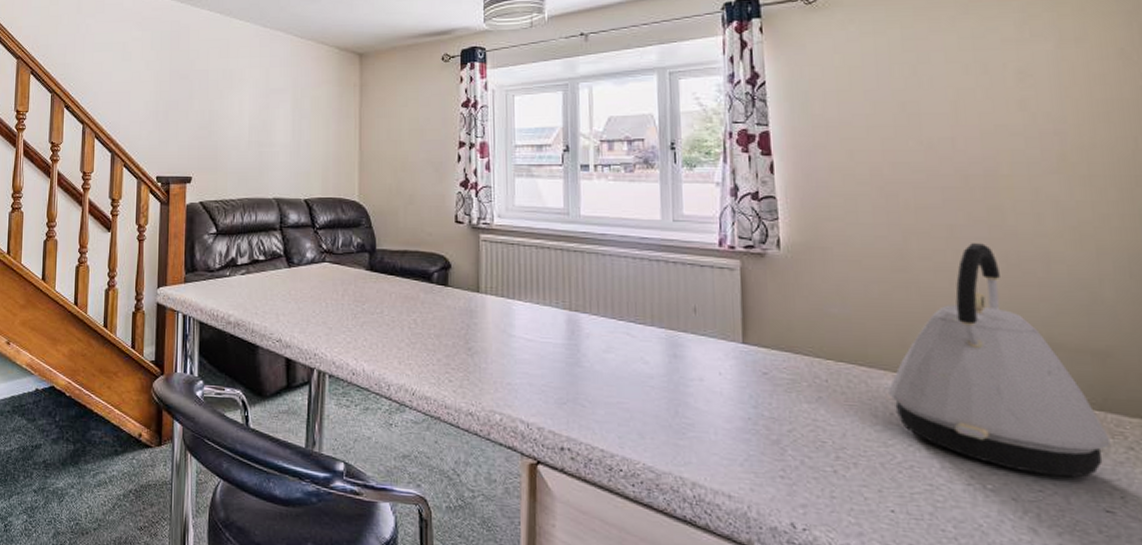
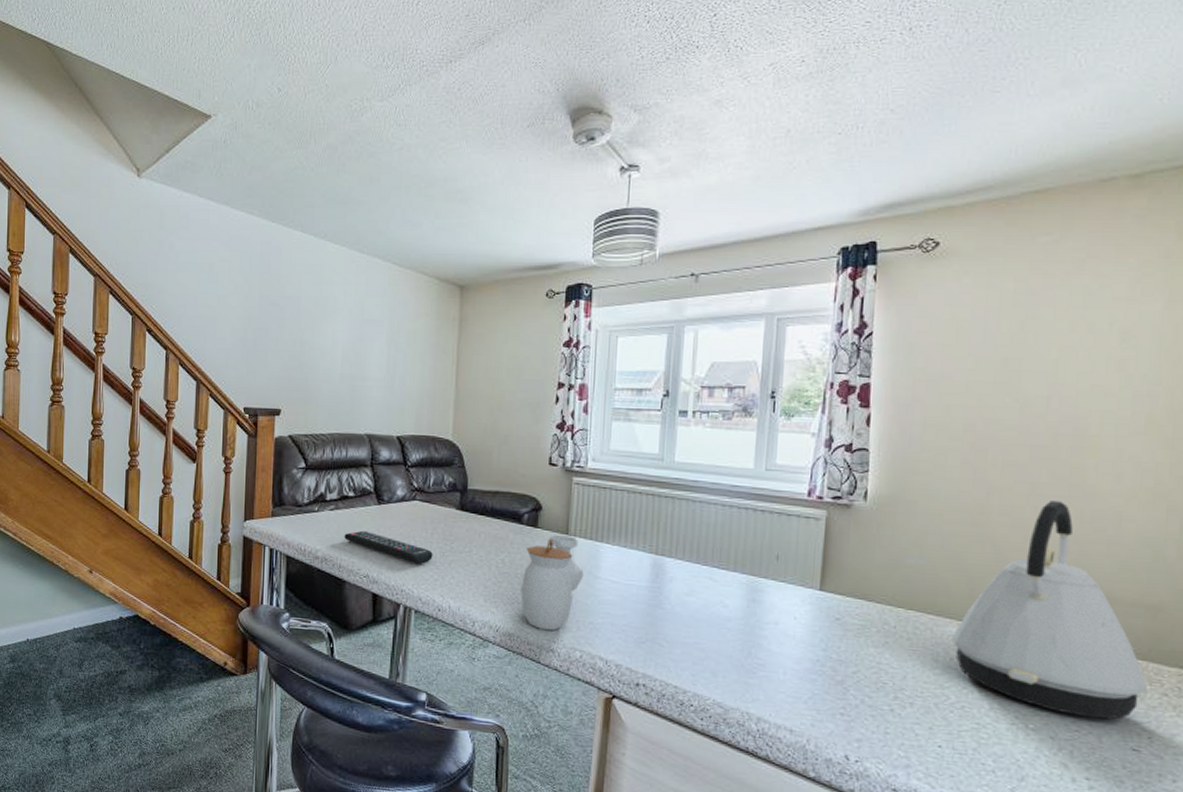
remote control: none [256,294,345,327] -> present [344,530,433,564]
jar: none [435,292,498,392] -> present [521,534,584,630]

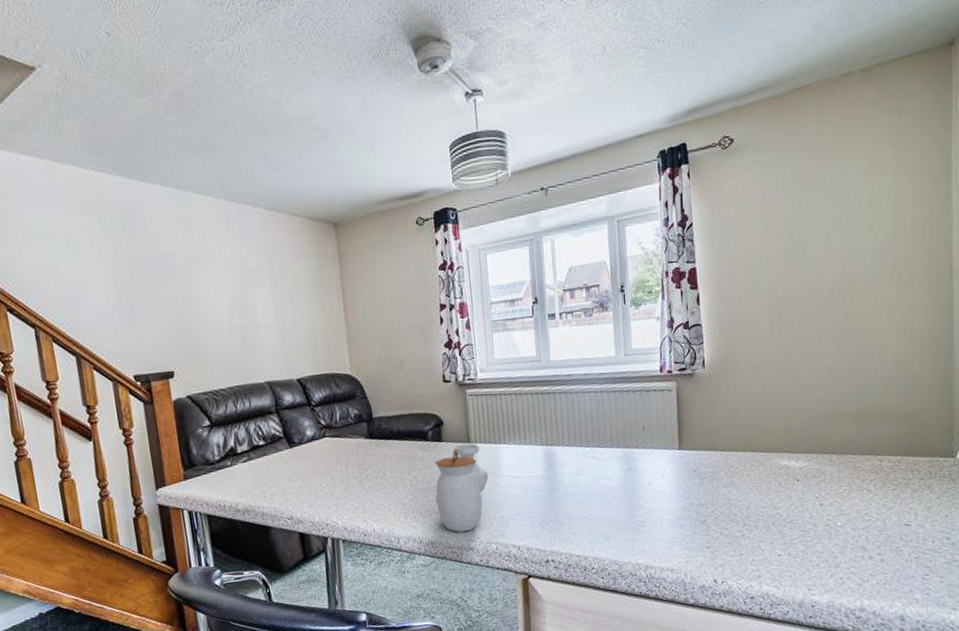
remote control: present [344,530,433,564] -> none [262,475,351,497]
kettle: present [951,501,1148,720] -> none [778,343,911,509]

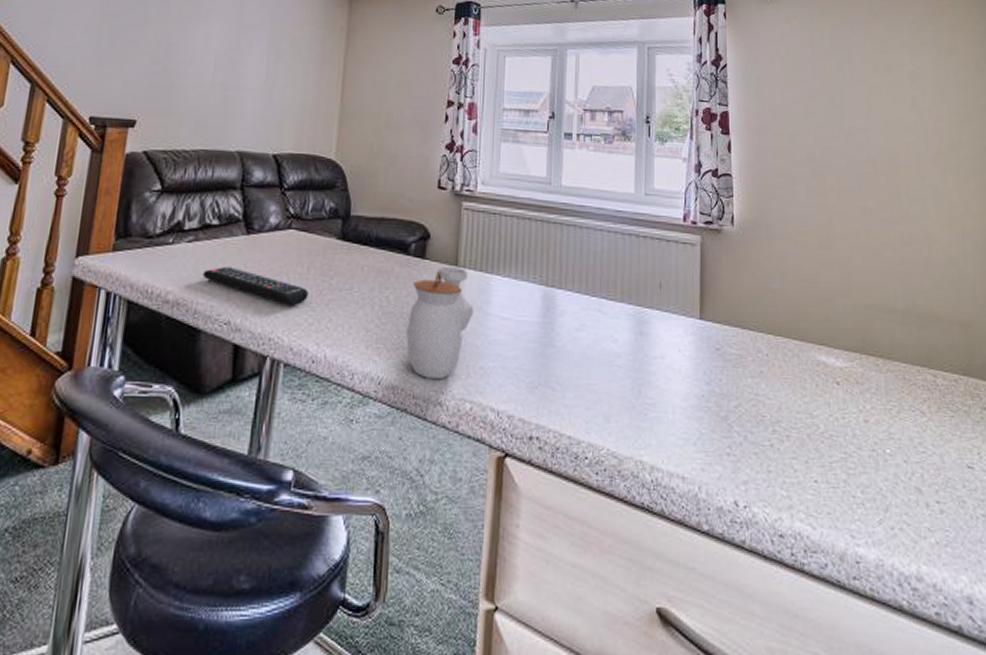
remote control: none [262,475,351,497] -> present [203,266,309,306]

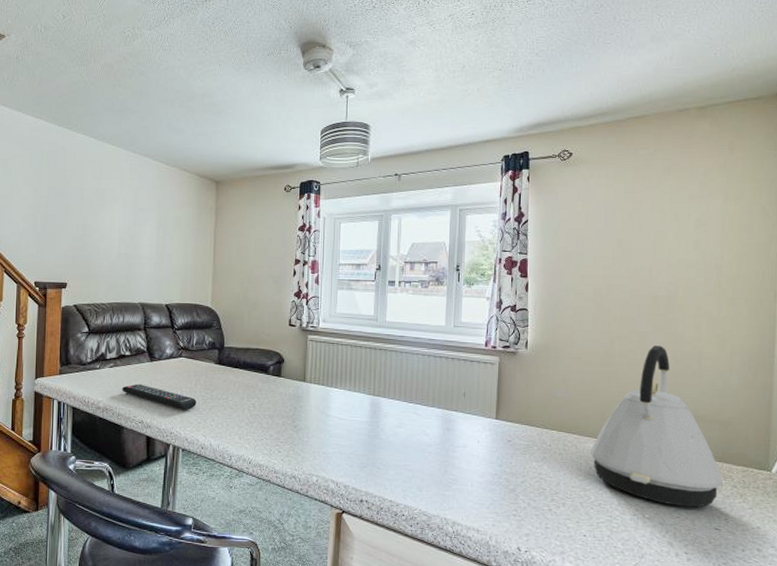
jar: present [406,266,474,379] -> none [268,382,318,460]
kettle: none [815,224,971,438] -> present [590,345,724,508]

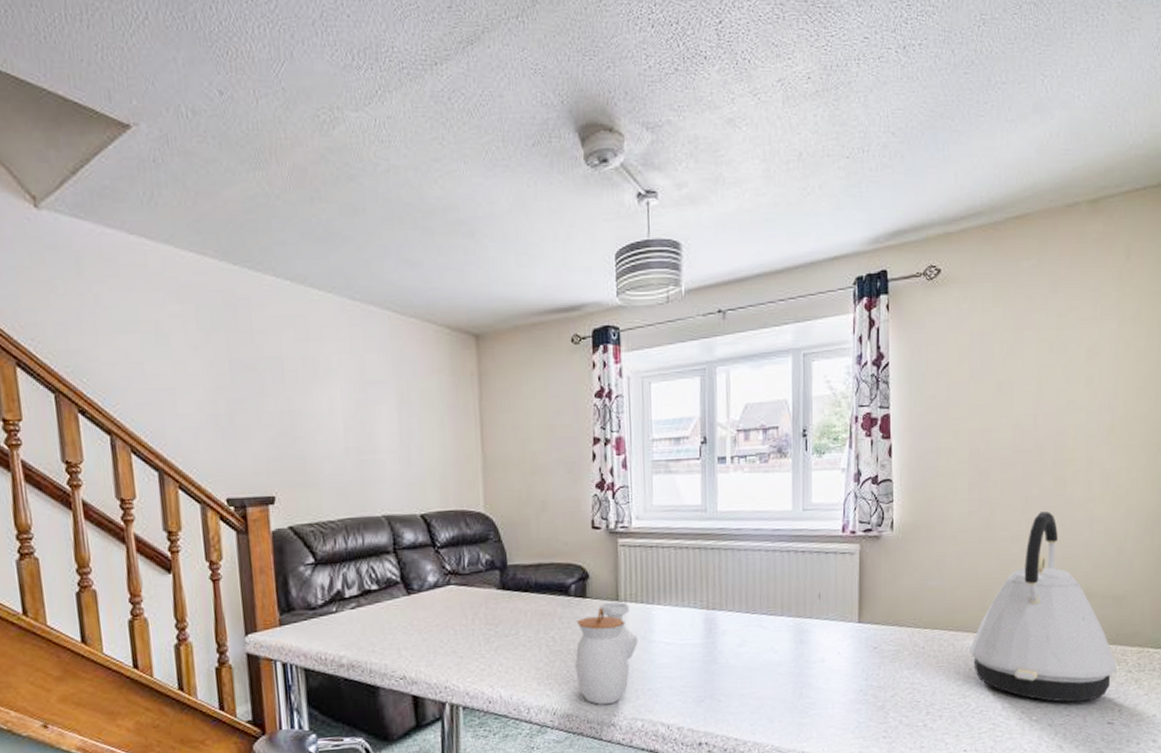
remote control: present [122,383,197,410] -> none [371,626,477,655]
jar: none [268,382,318,460] -> present [575,601,638,705]

